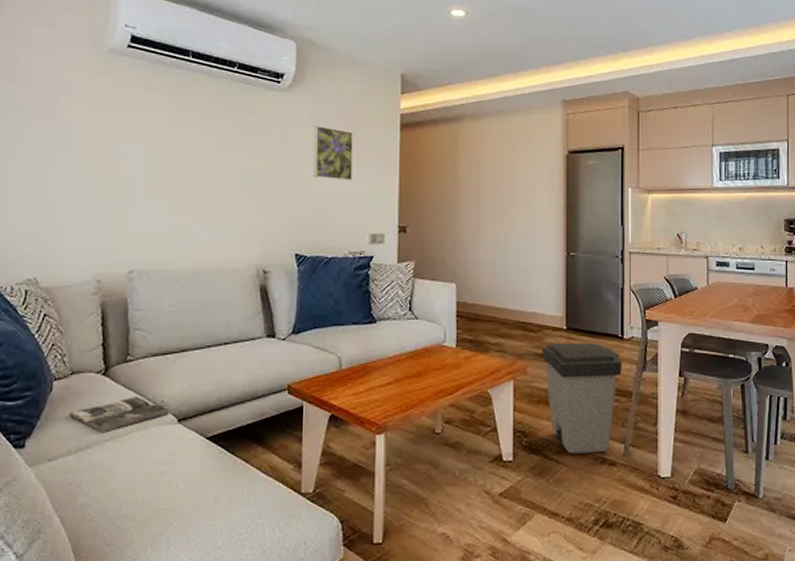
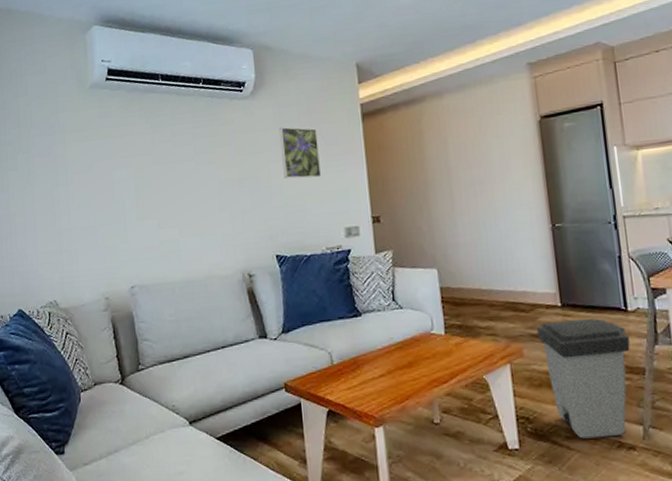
magazine: present [68,397,170,433] -> none [96,402,181,438]

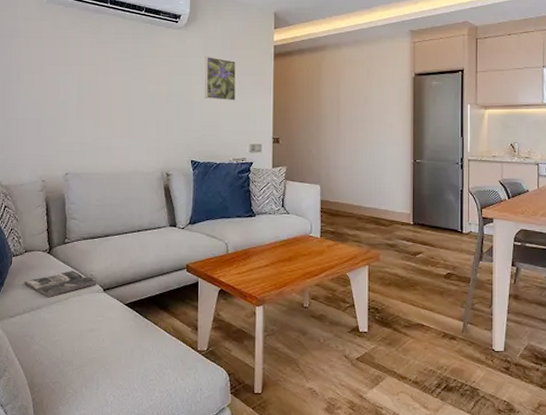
magazine: none [96,402,181,438] -> present [24,271,97,298]
trash can: present [536,318,631,439] -> none [392,236,461,329]

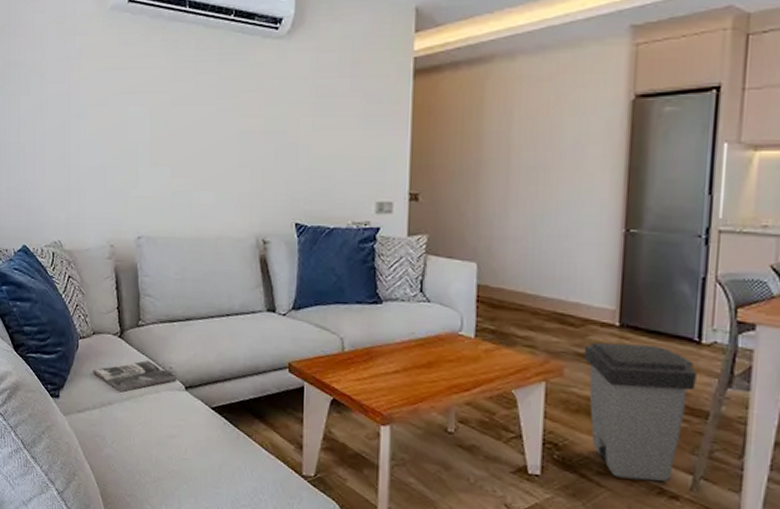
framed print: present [204,57,236,101] -> none [314,77,358,140]
trash can: none [392,236,461,329] -> present [584,342,697,482]

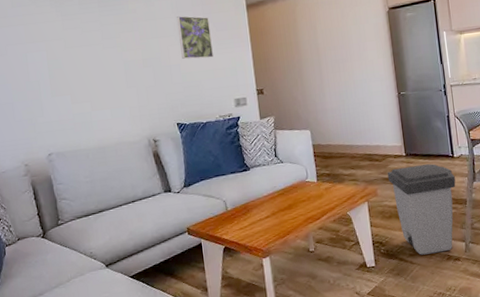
magazine: present [92,360,178,392] -> none [21,251,98,283]
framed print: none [314,77,358,140] -> present [176,16,213,59]

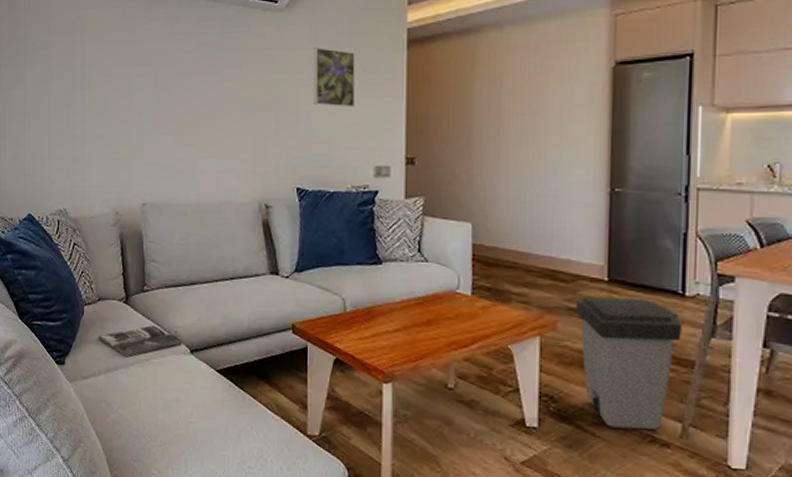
magazine: none [21,251,98,283] -> present [98,325,183,357]

